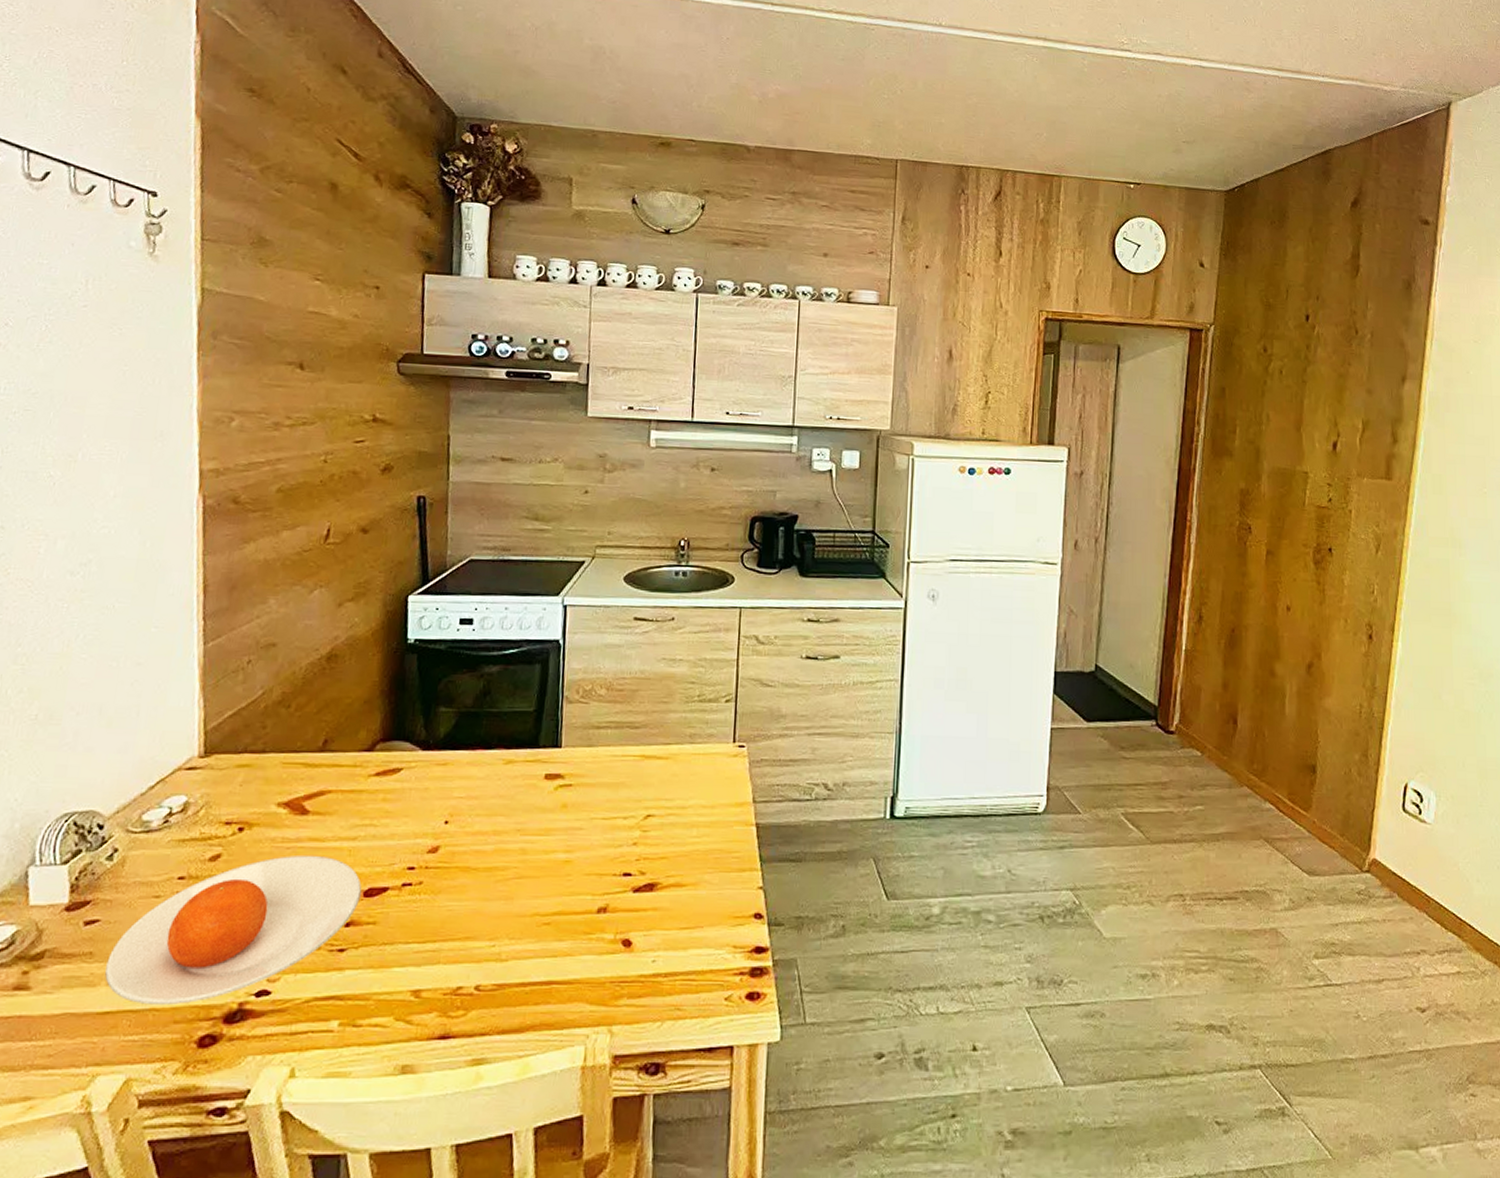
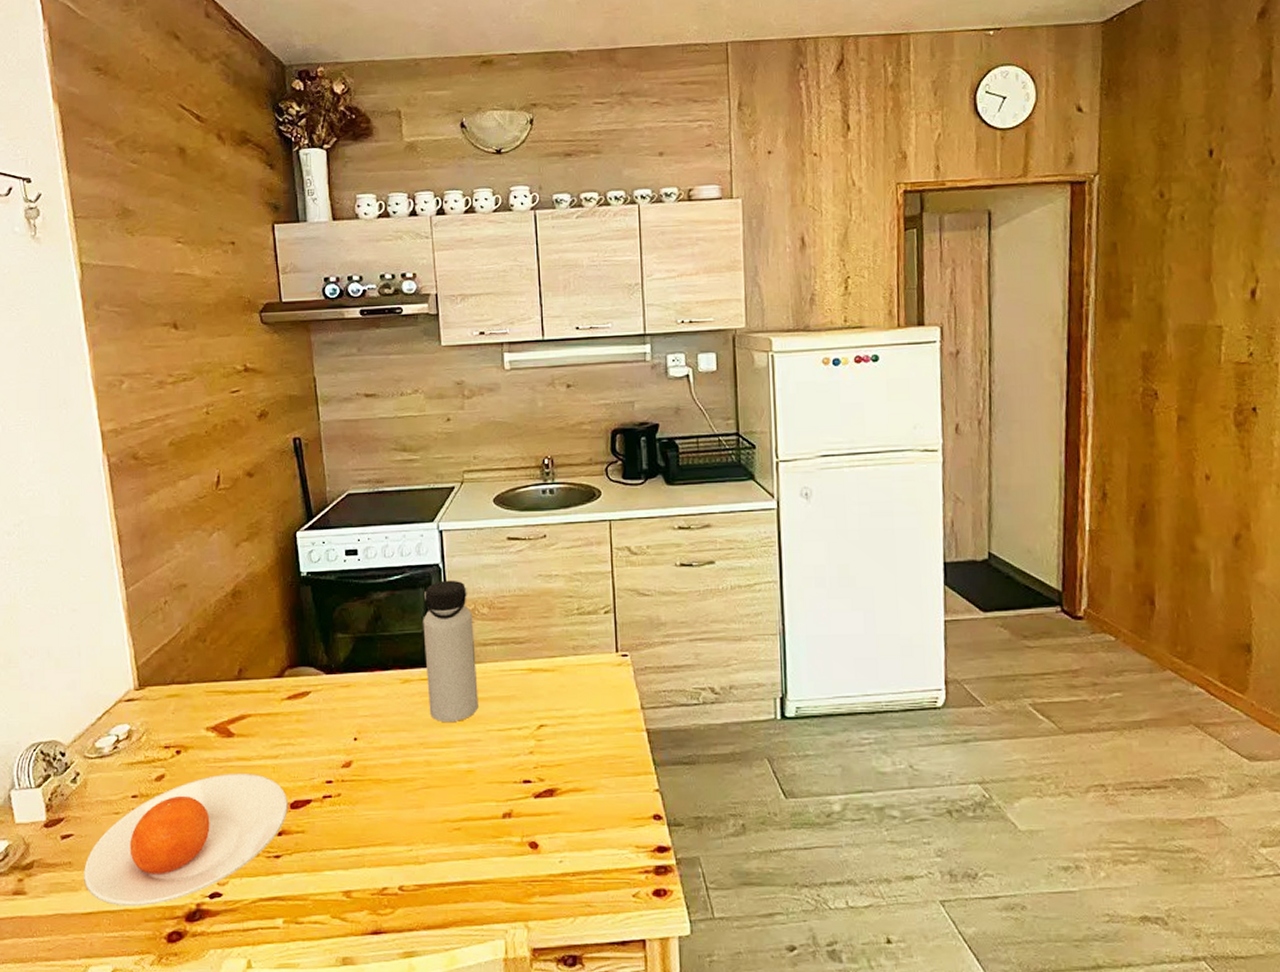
water bottle: none [531,657,589,809] -> present [423,580,479,723]

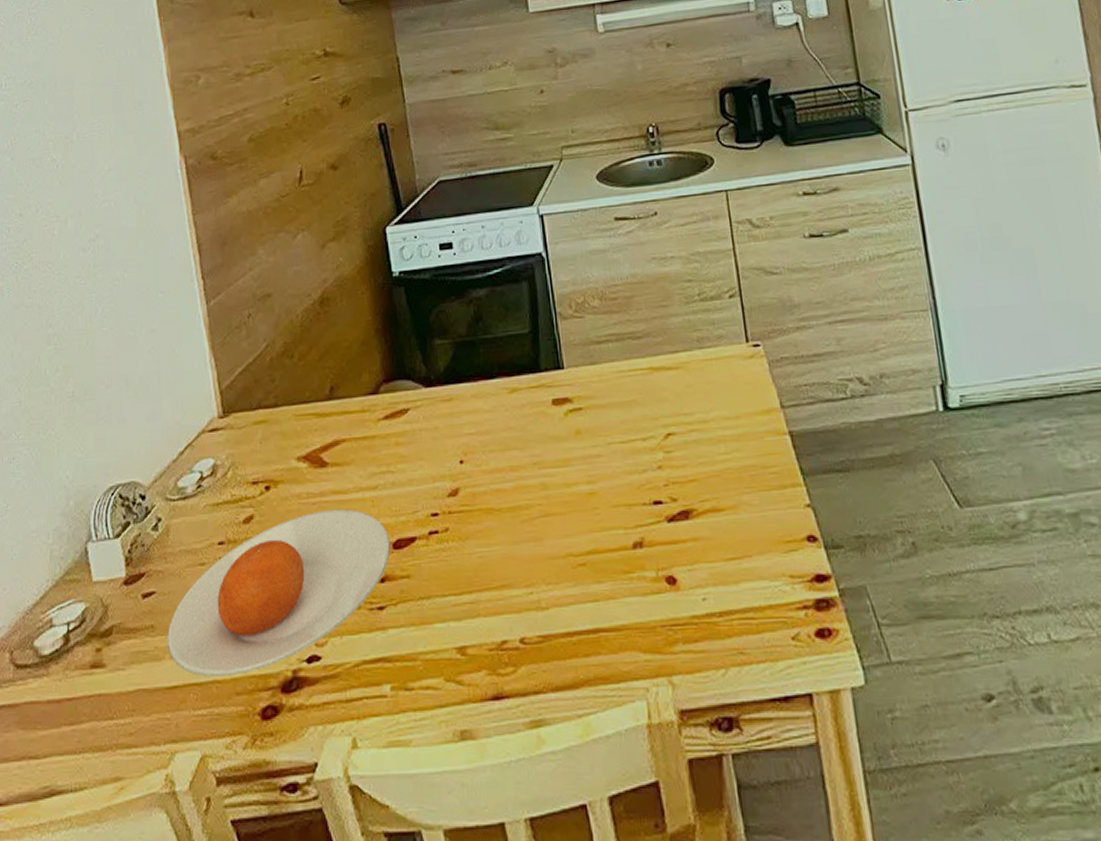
water bottle: present [423,580,479,723] -> none [528,270,597,437]

